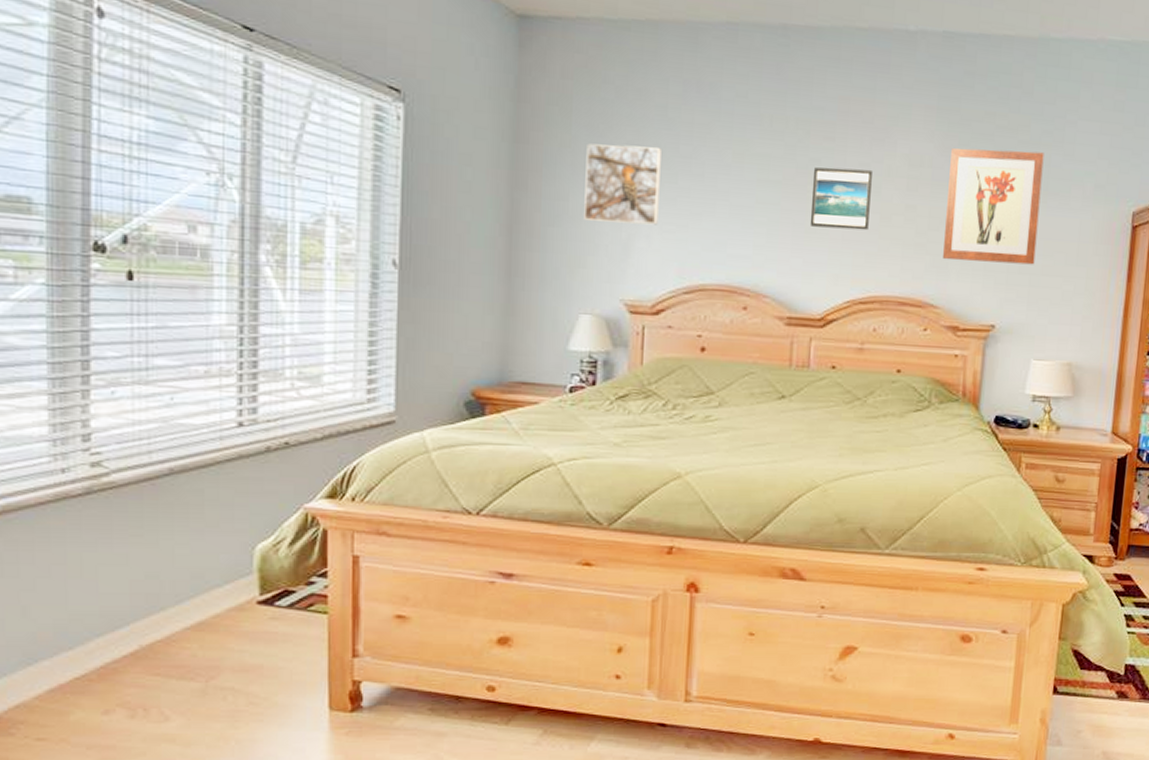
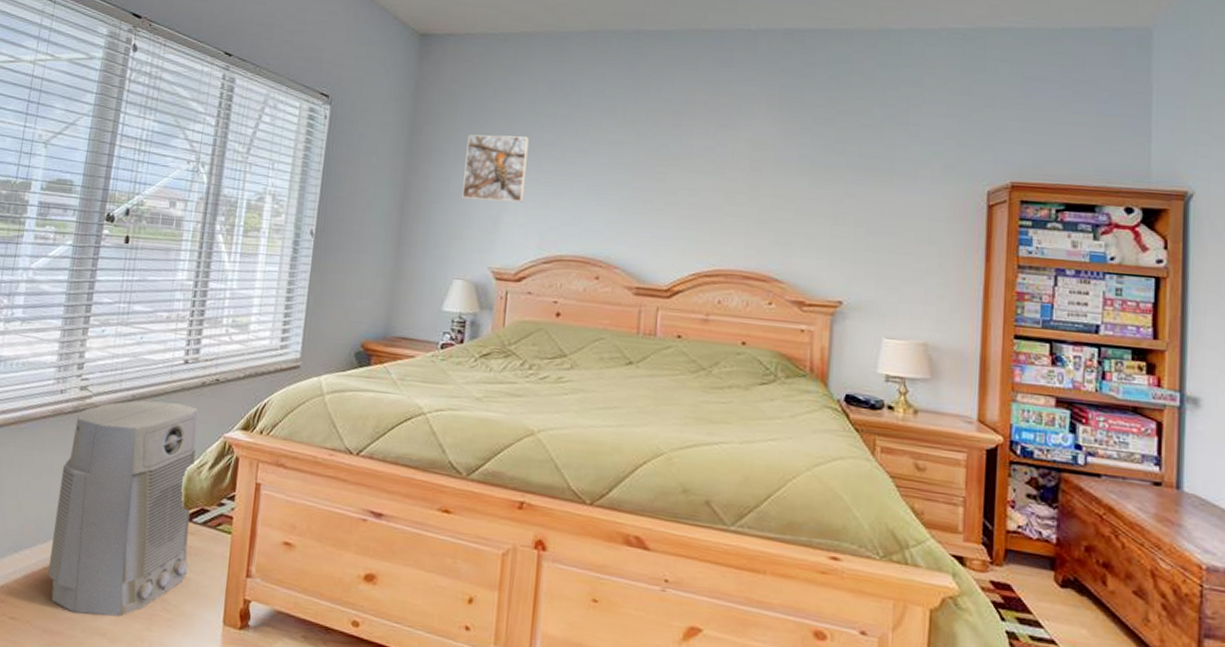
air purifier: none [80,473,275,723] -> present [47,400,198,617]
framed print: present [809,167,872,231] -> none [658,151,717,208]
wall art: present [943,148,1044,265] -> none [787,132,888,243]

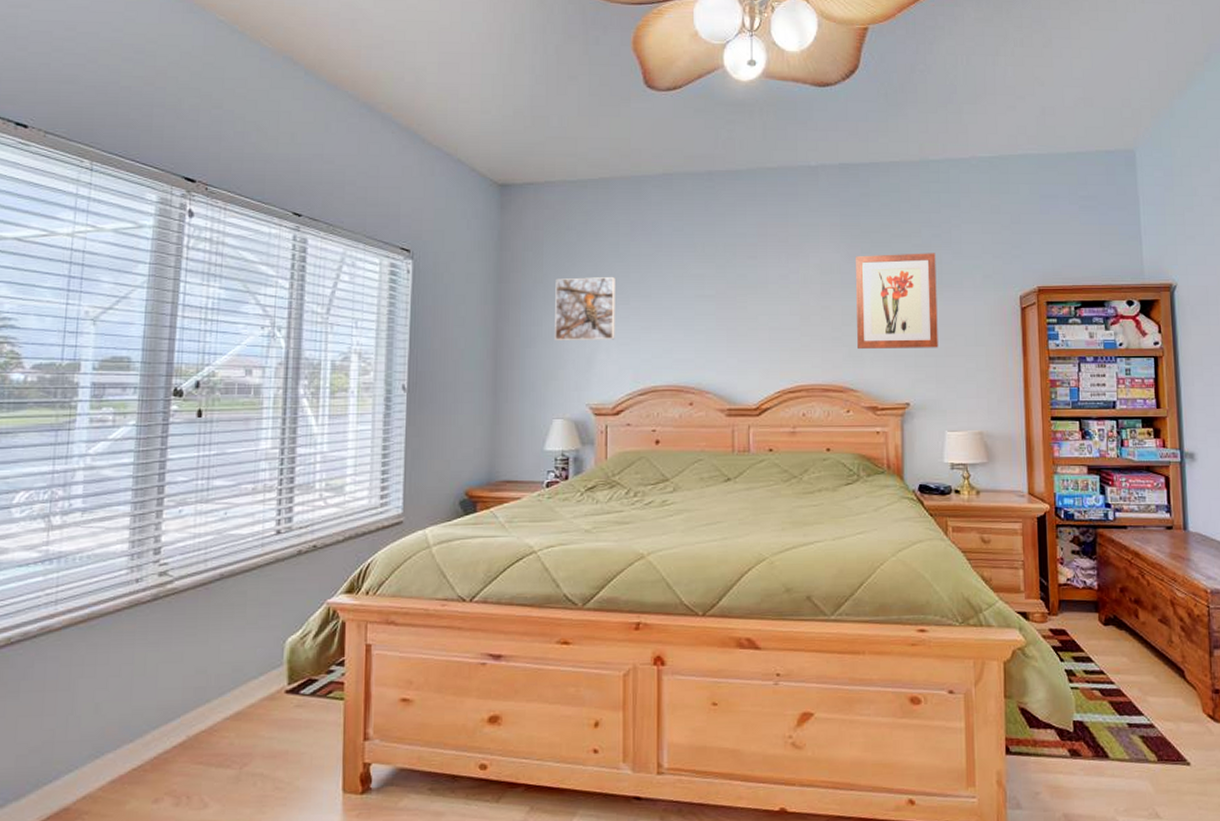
air purifier: present [47,400,198,617] -> none [137,576,298,811]
wall art: none [787,132,888,243] -> present [856,253,938,350]

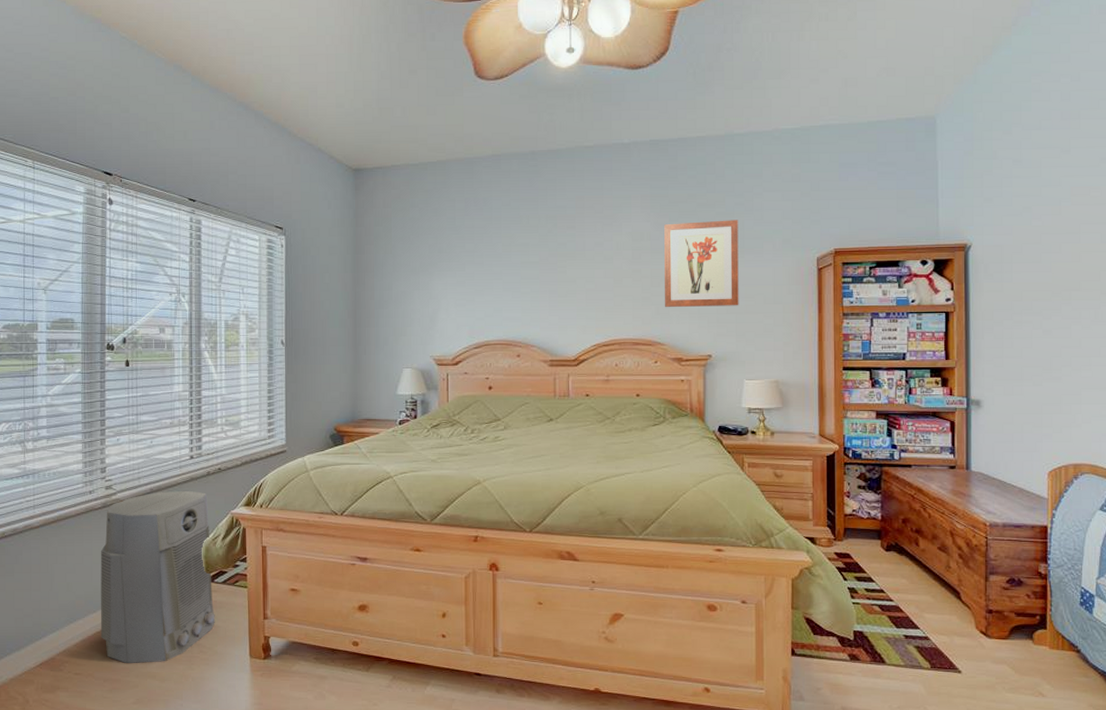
air purifier: none [137,576,298,811] -> present [100,491,215,664]
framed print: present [555,277,615,340] -> none [402,247,453,302]

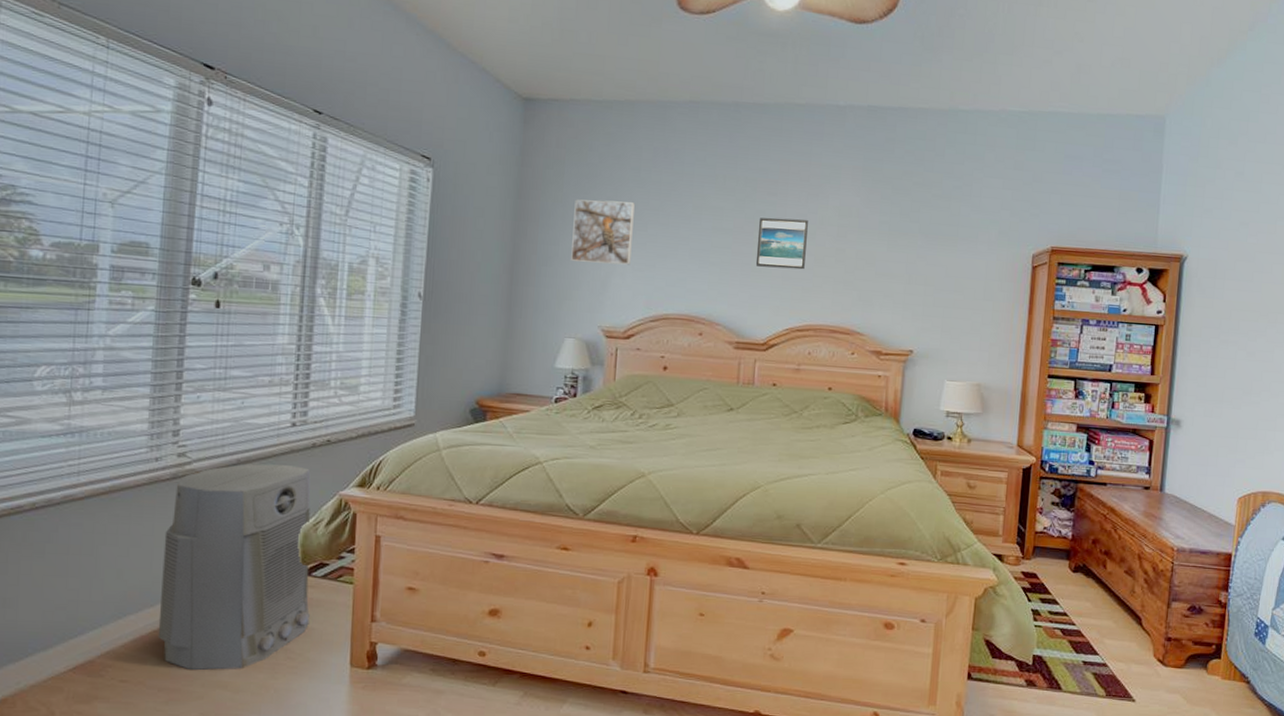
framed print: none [402,247,453,302] -> present [571,199,635,265]
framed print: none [561,246,605,292] -> present [755,217,808,270]
wall art: present [664,220,739,308] -> none [868,201,955,299]

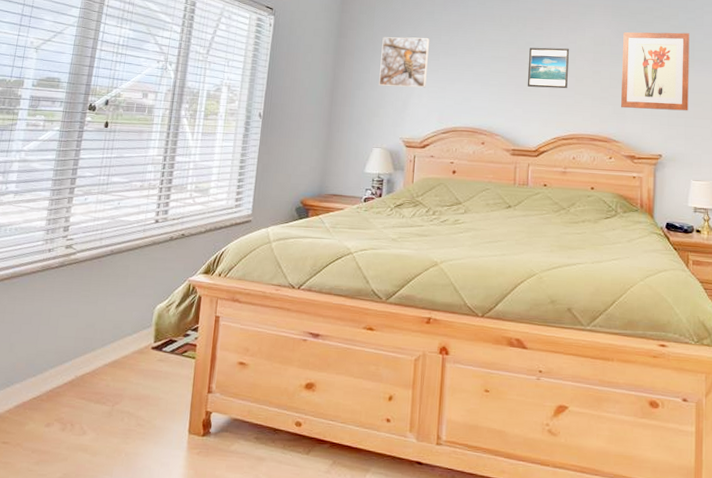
air purifier: present [158,463,311,671] -> none [36,254,167,434]
wall art: none [868,201,955,299] -> present [621,32,690,111]

